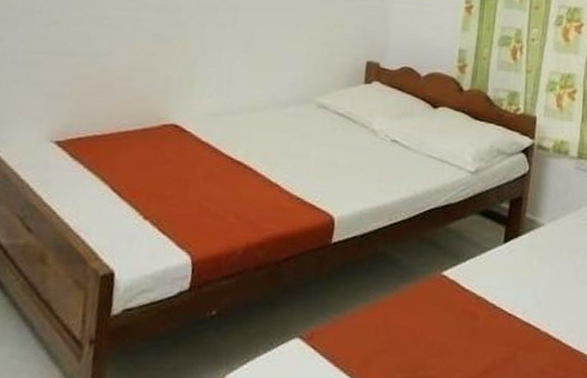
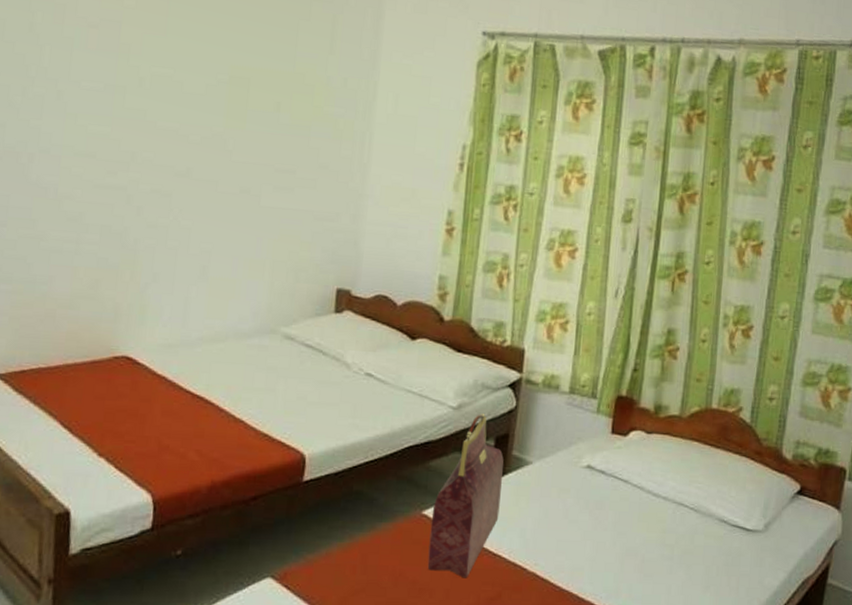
handbag: none [446,178,518,339] -> present [427,414,504,579]

